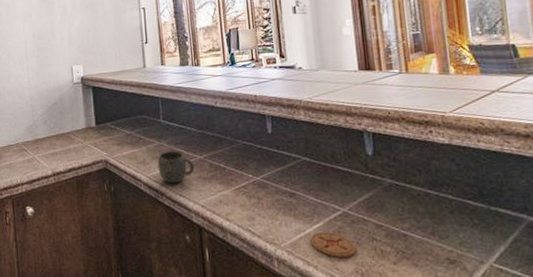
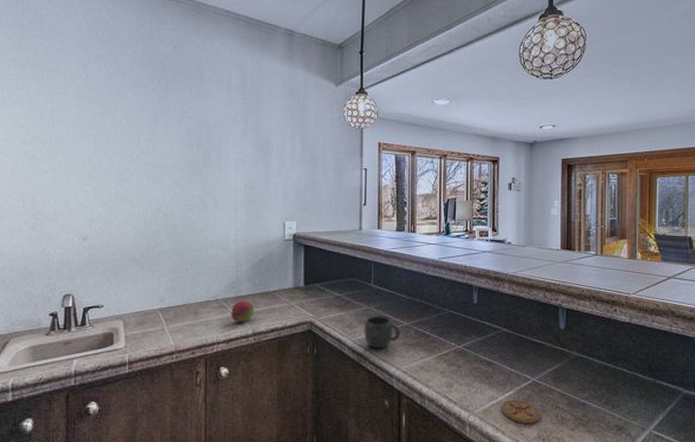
fruit: none [31,143,53,165] -> present [231,300,255,323]

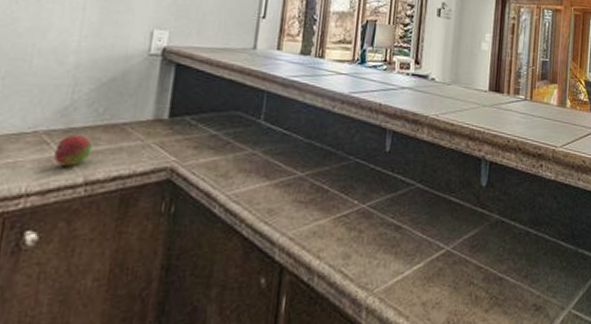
mug: present [364,316,401,349] -> none [243,162,292,207]
coaster: present [501,400,541,424] -> none [407,275,453,305]

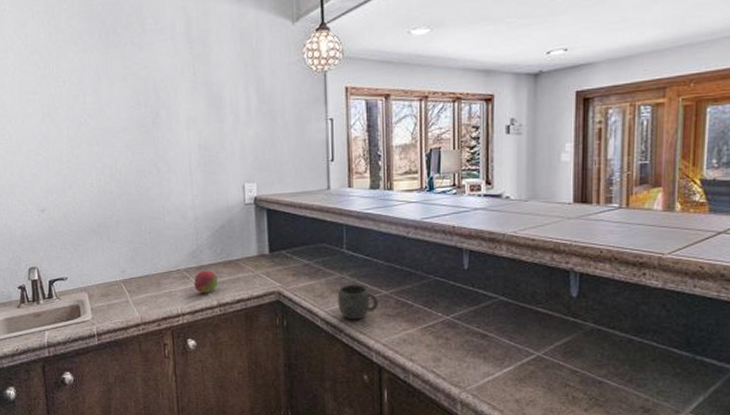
mug: none [243,162,292,207] -> present [337,284,379,320]

